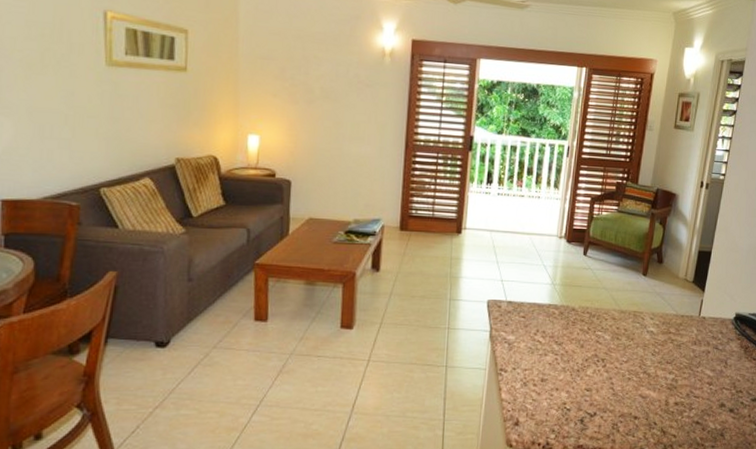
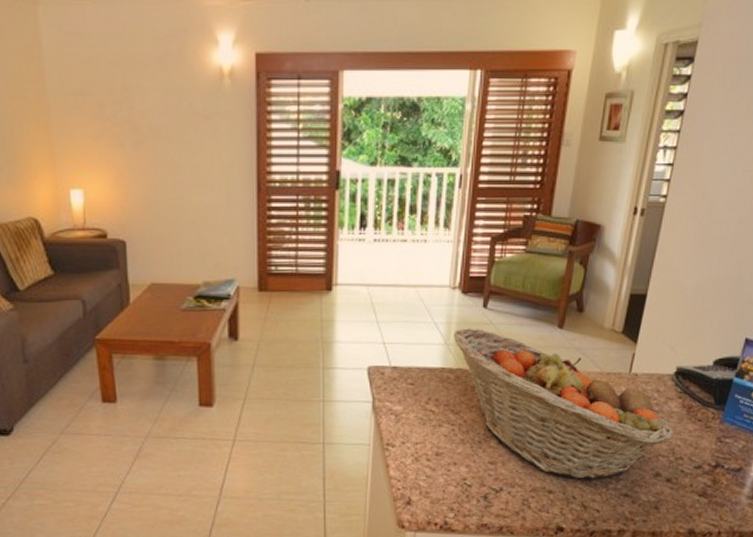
fruit basket: none [558,271,734,408] -> present [453,328,673,480]

